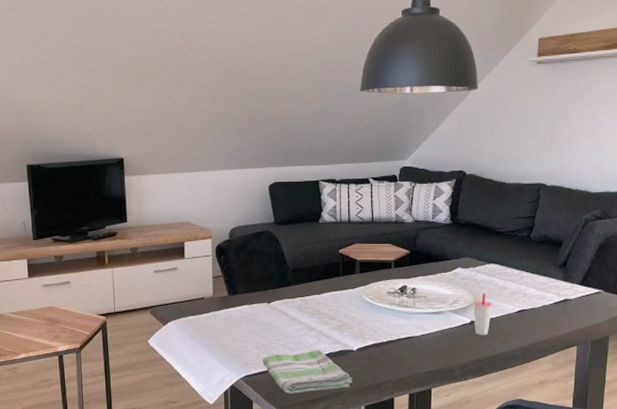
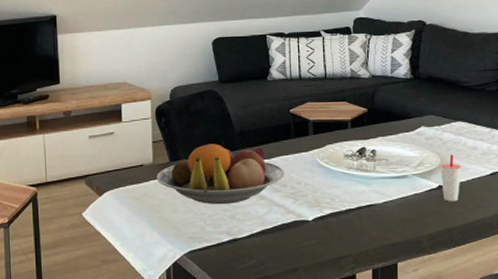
fruit bowl: none [216,277,333,335] -> present [156,141,285,205]
dish towel: present [263,349,352,394] -> none [209,220,308,271]

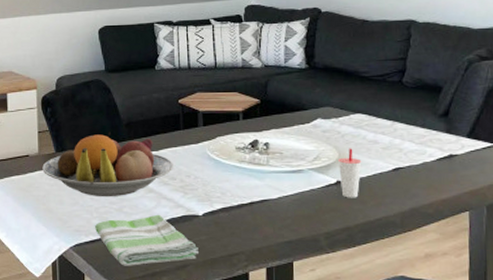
dish towel: none [209,220,308,271] -> present [95,214,199,266]

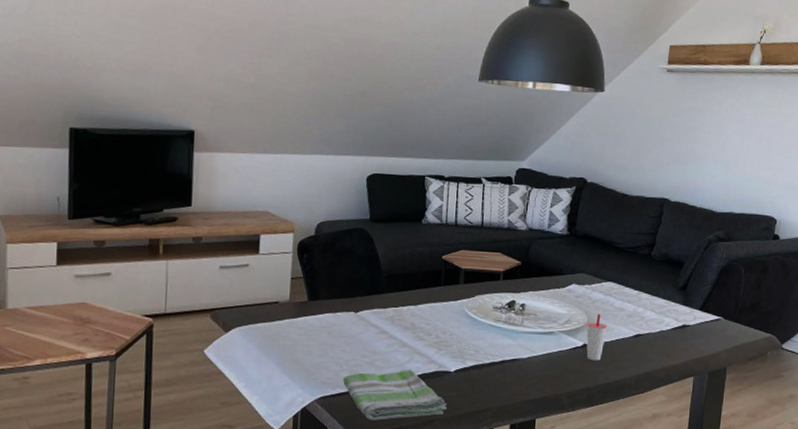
fruit bowl: present [42,132,173,197] -> none [292,283,430,350]

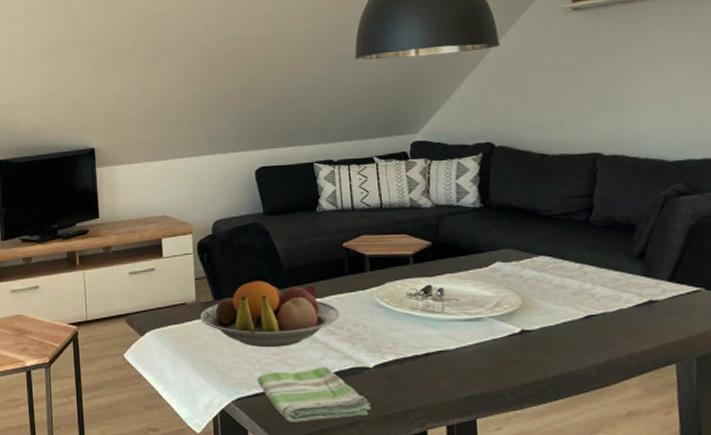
fruit bowl: none [292,283,430,350] -> present [200,278,340,348]
cup: present [586,313,608,361] -> none [522,293,549,349]

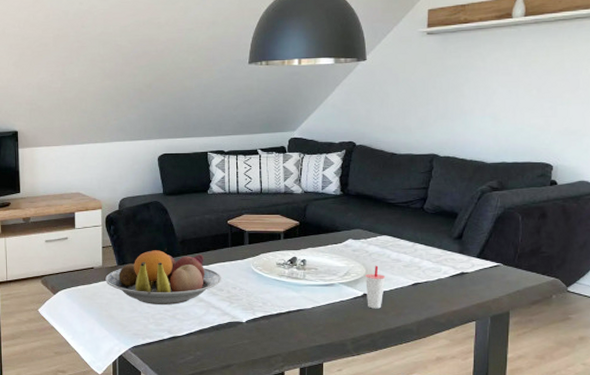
dish towel: present [258,366,371,422] -> none [151,320,241,365]
cup: none [522,293,549,349] -> present [365,265,386,309]

